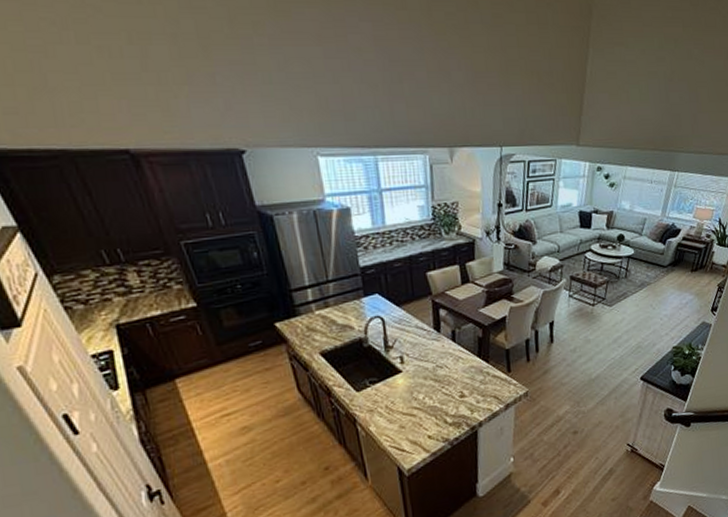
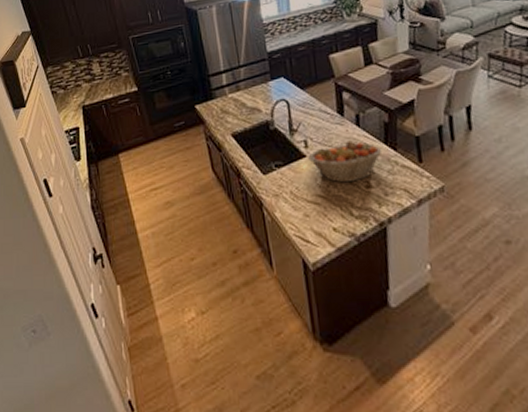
fruit basket: none [404,355,476,395] -> present [308,140,382,183]

